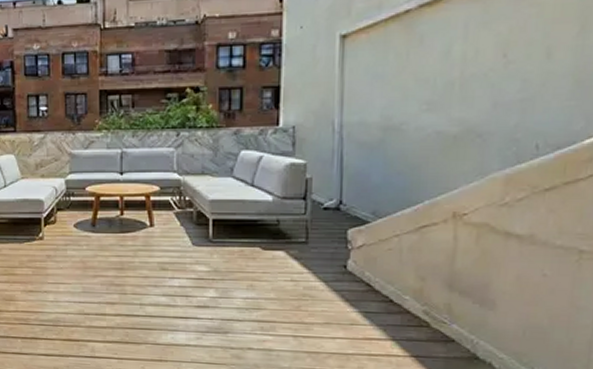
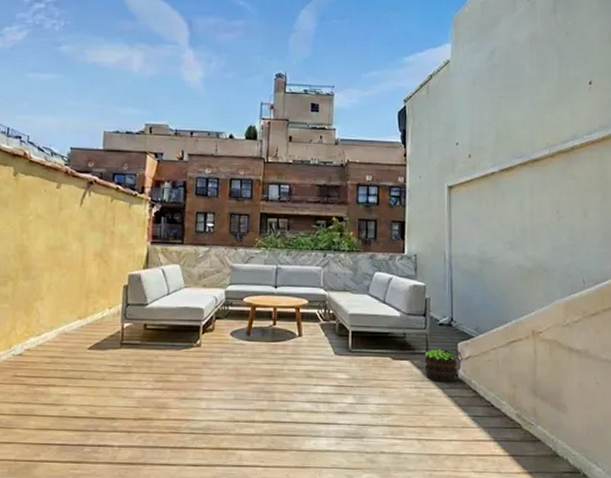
potted plant: none [303,237,346,276] -> present [424,349,457,383]

